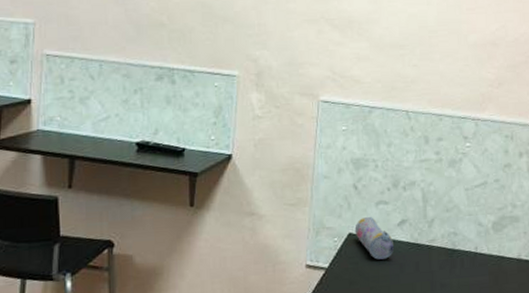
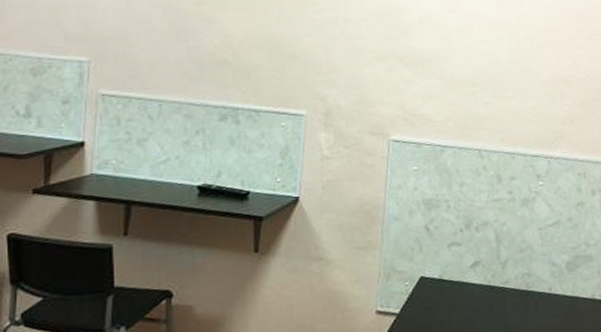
pencil case: present [354,216,395,260] -> none [426,258,468,304]

